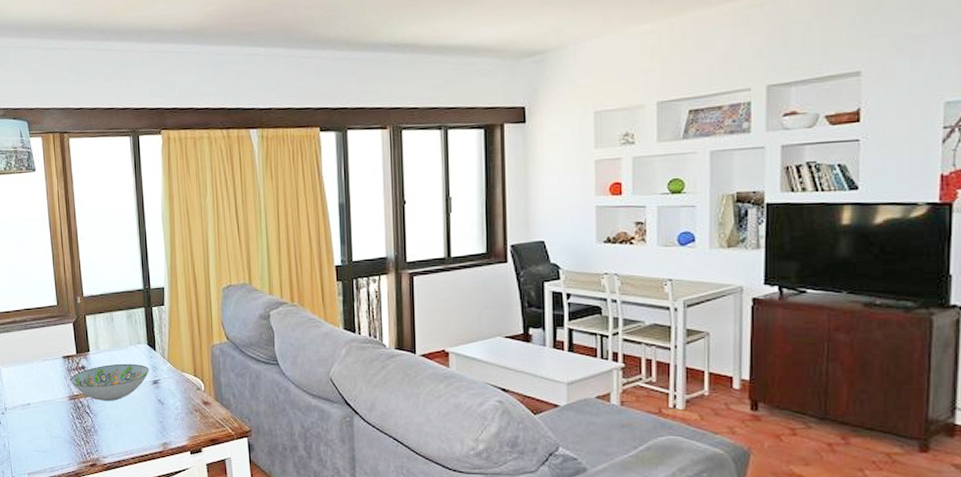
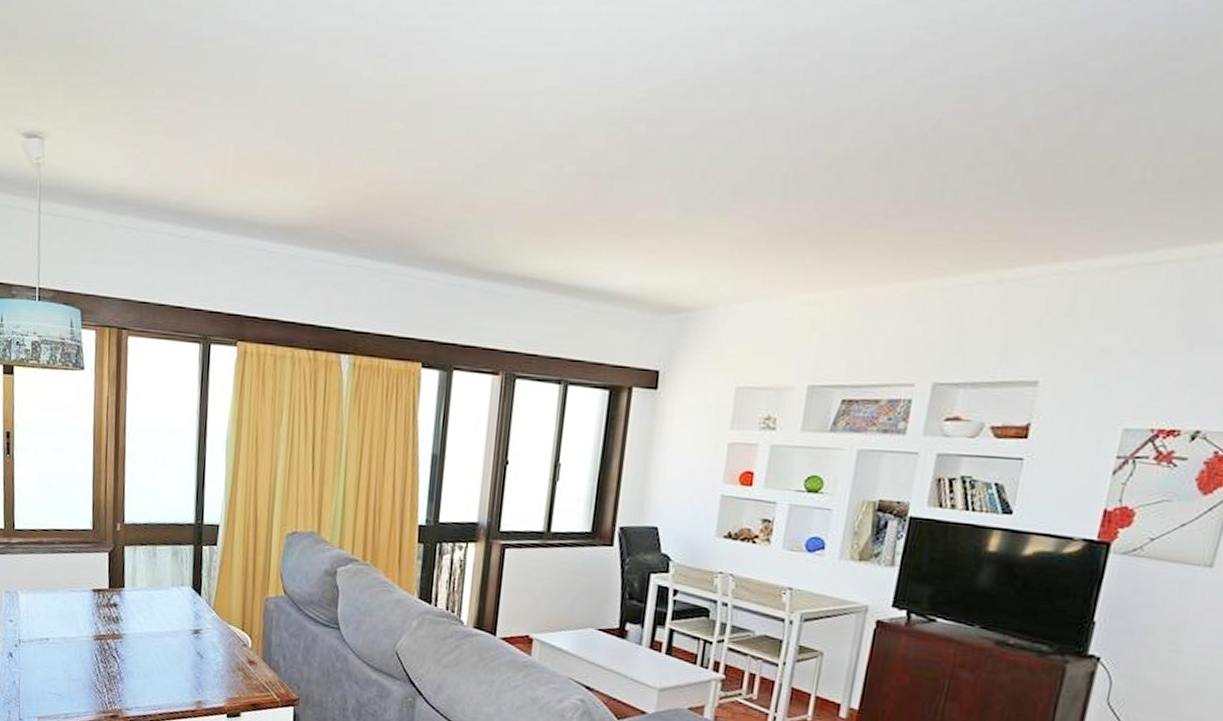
decorative bowl: present [70,363,150,402] -> none [98,605,191,648]

